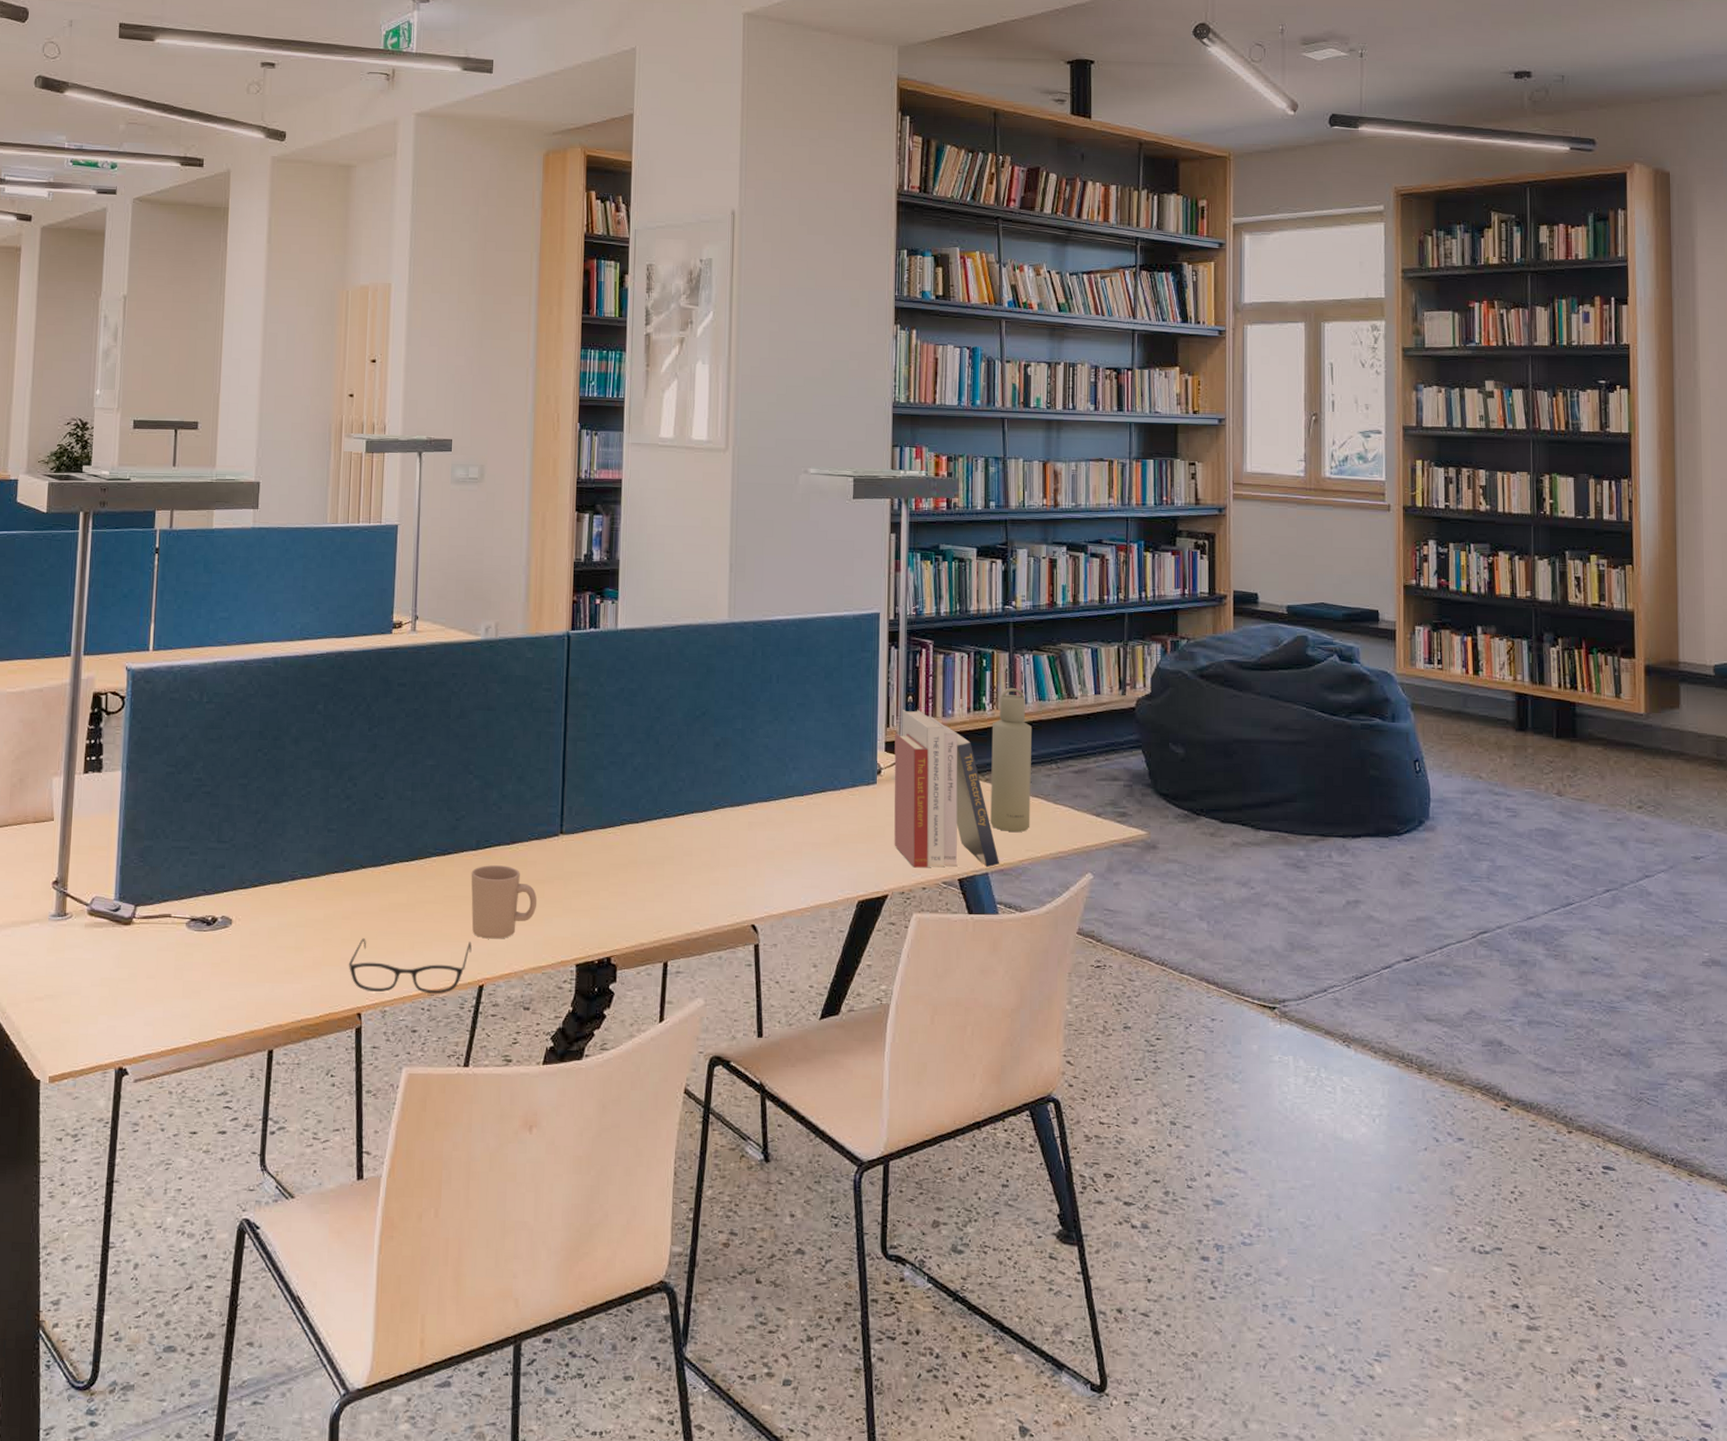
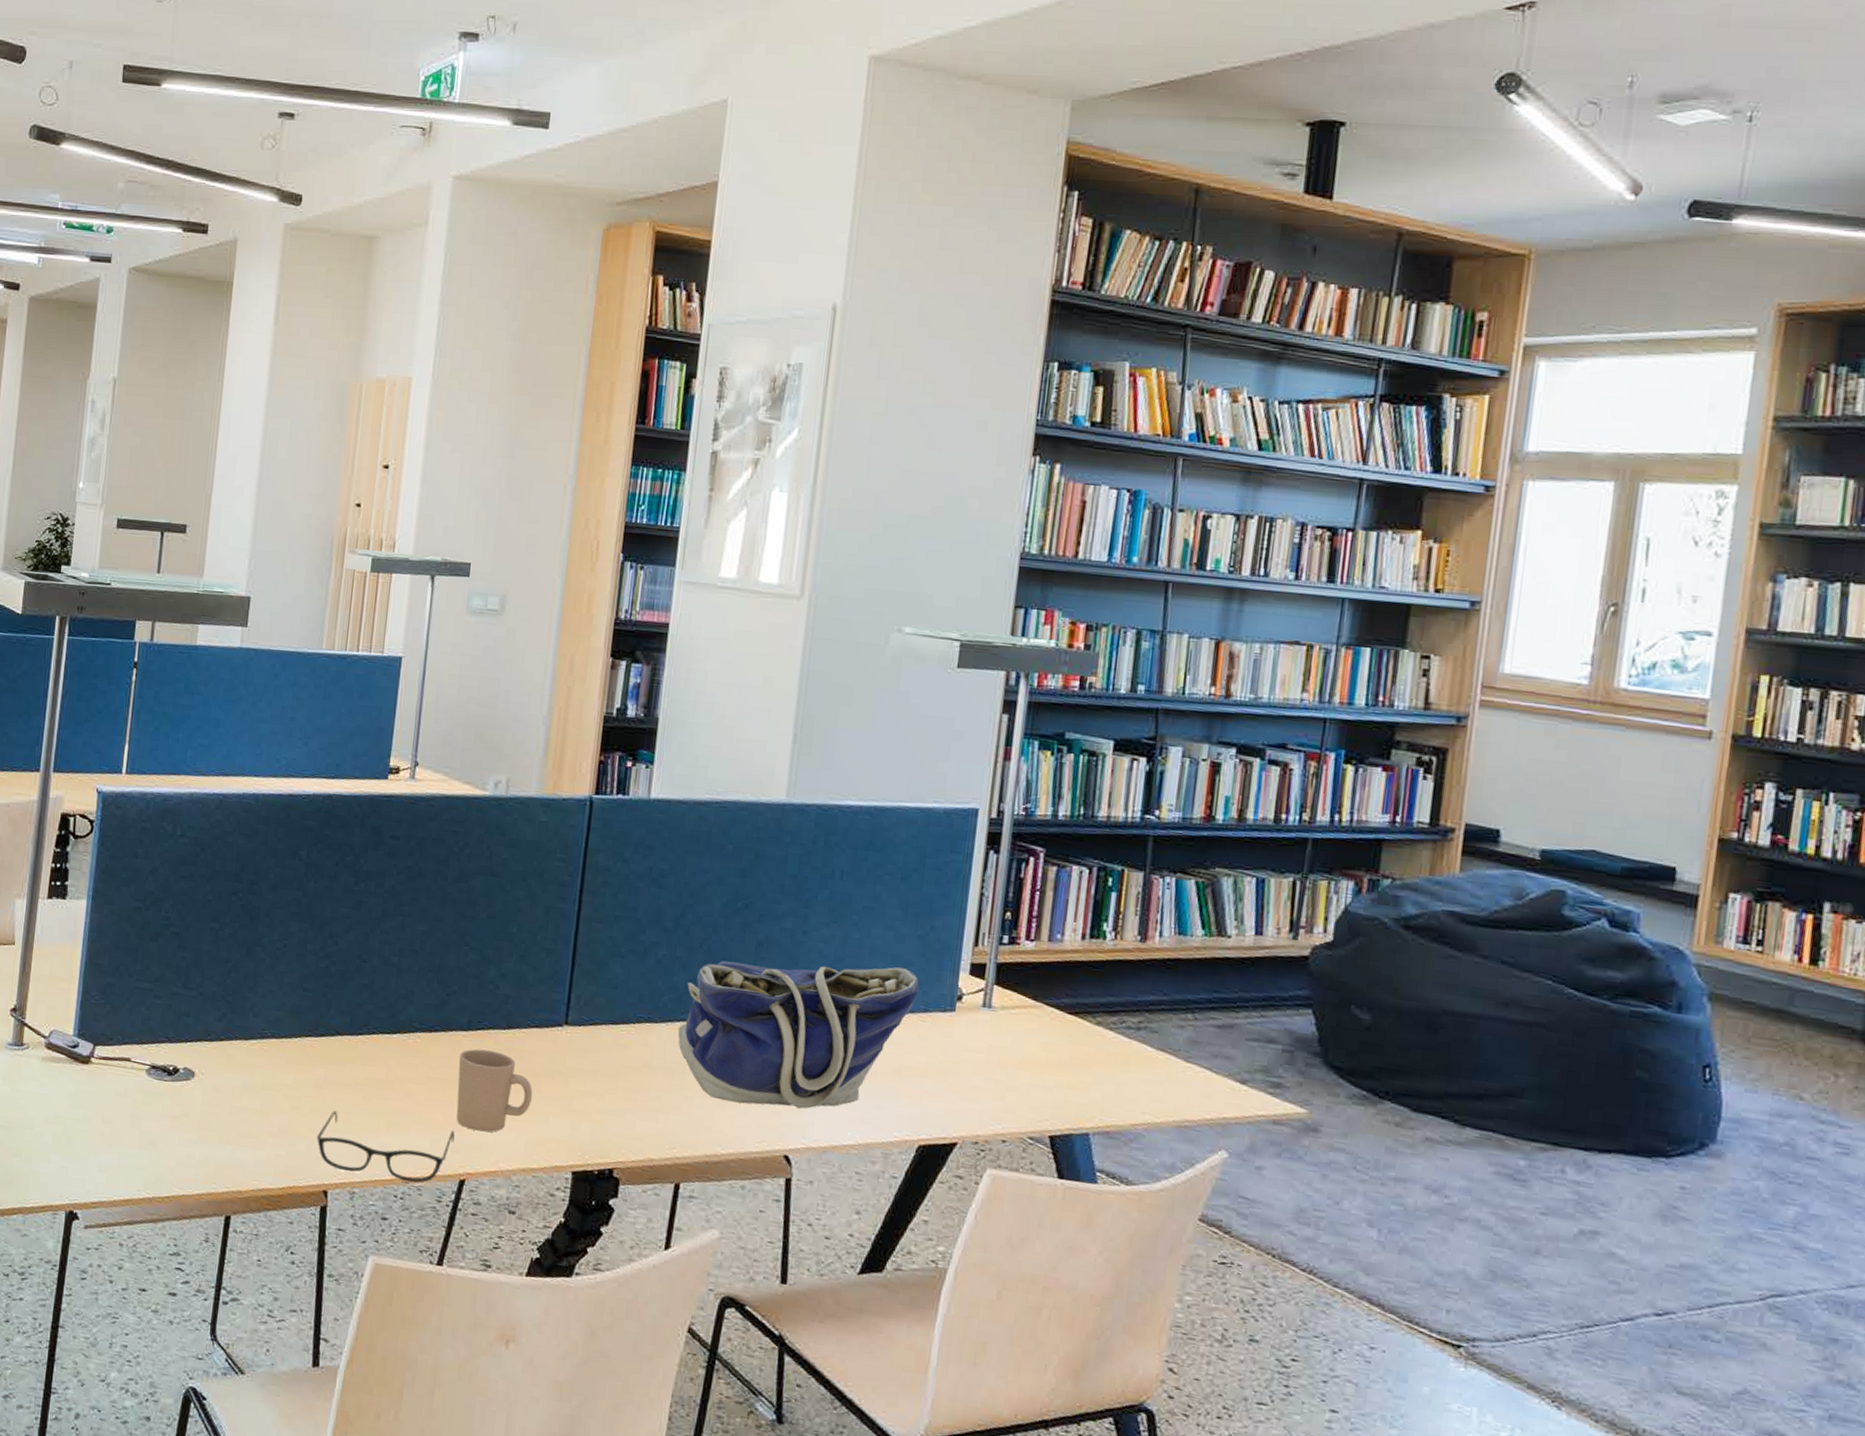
tote bag: none [655,751,846,884] -> present [677,961,919,1109]
books: present [894,709,1000,868] -> none [970,927,1106,1128]
bottle: present [990,688,1032,832] -> none [1098,915,1165,1091]

